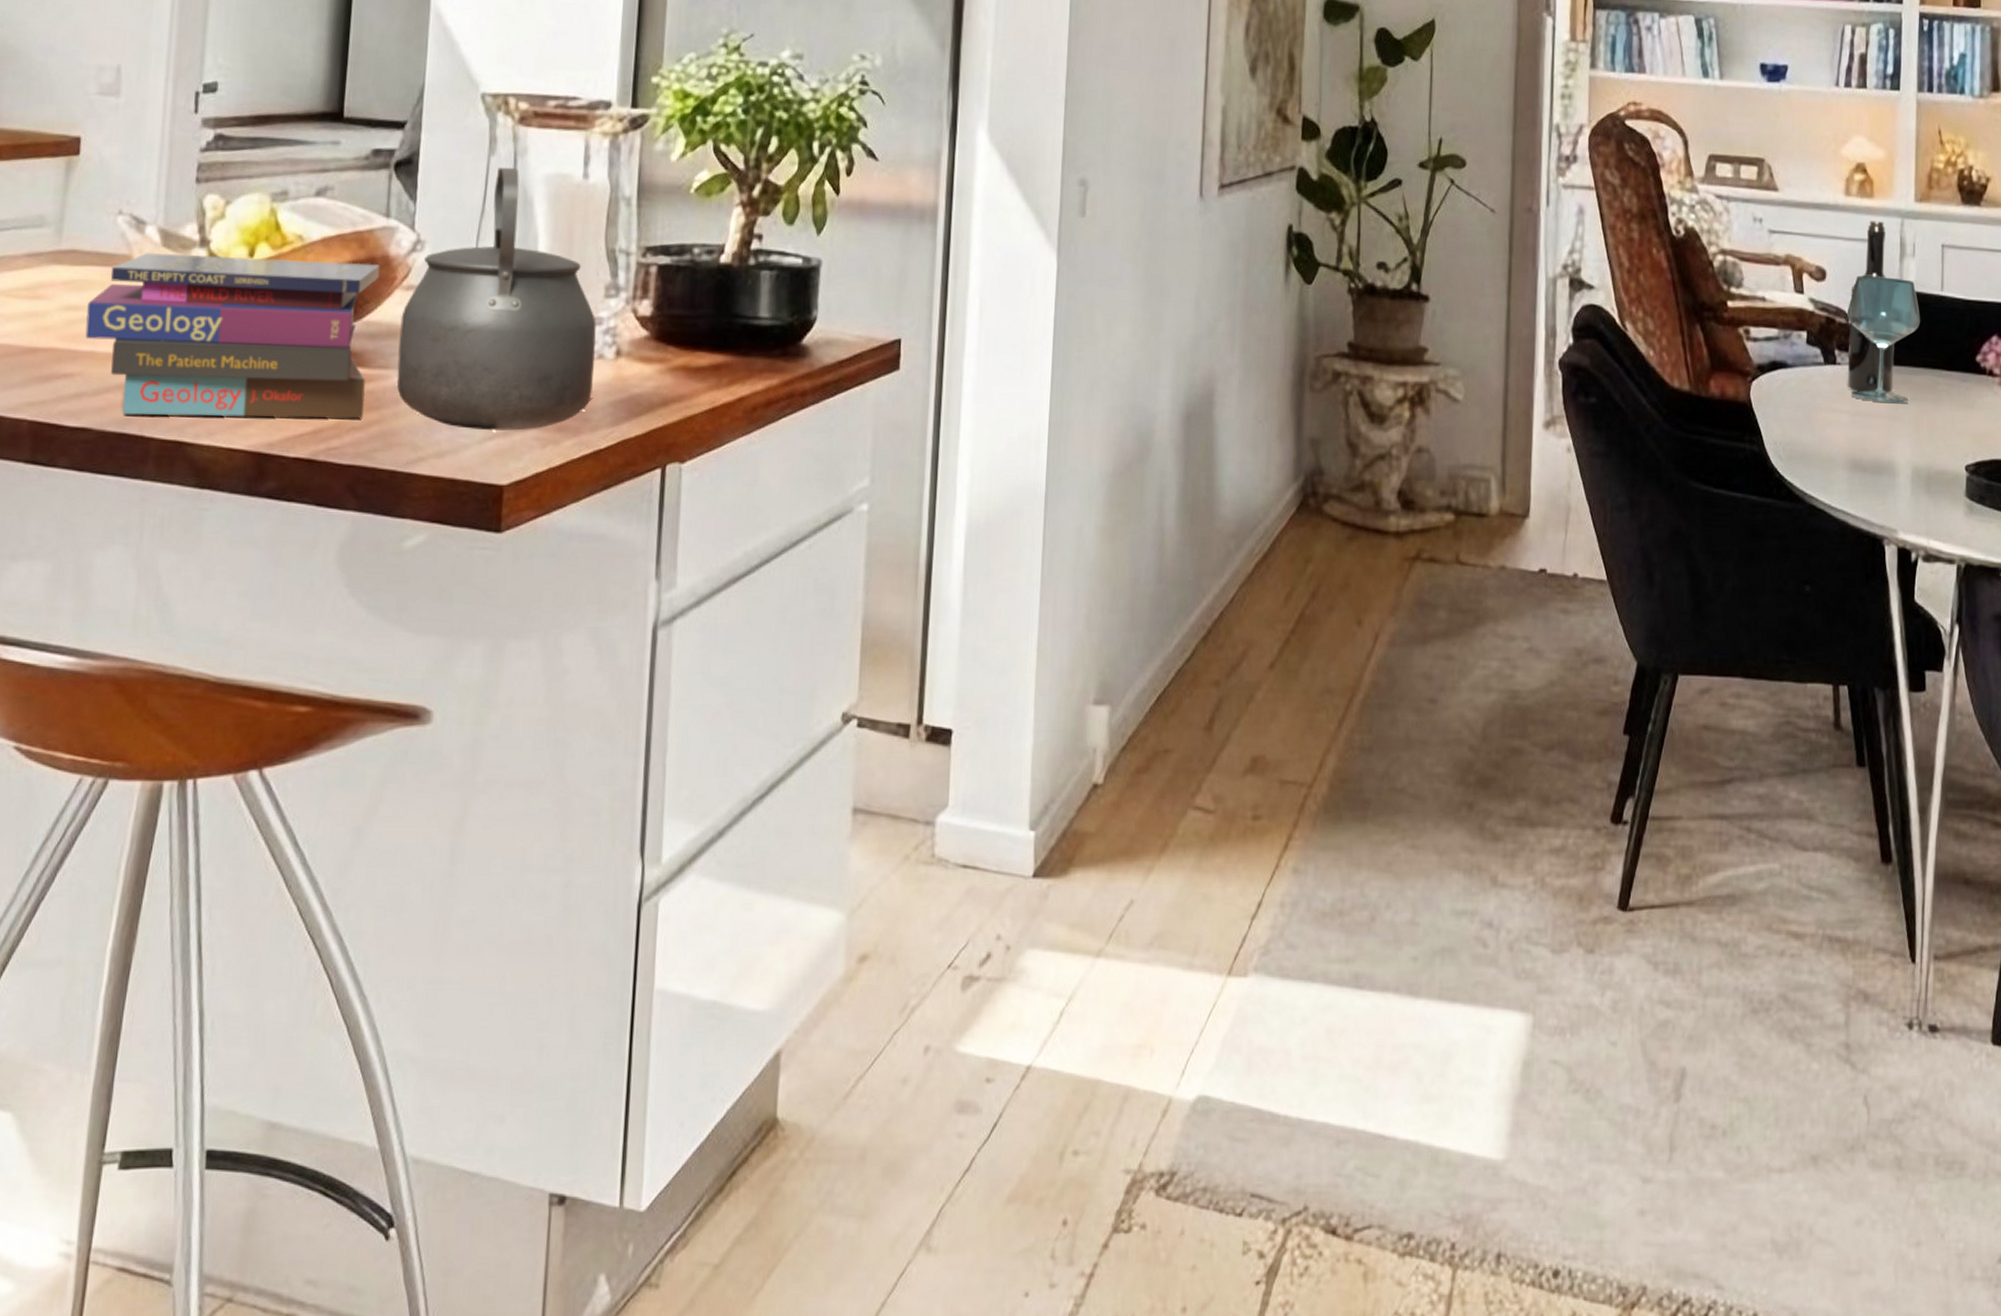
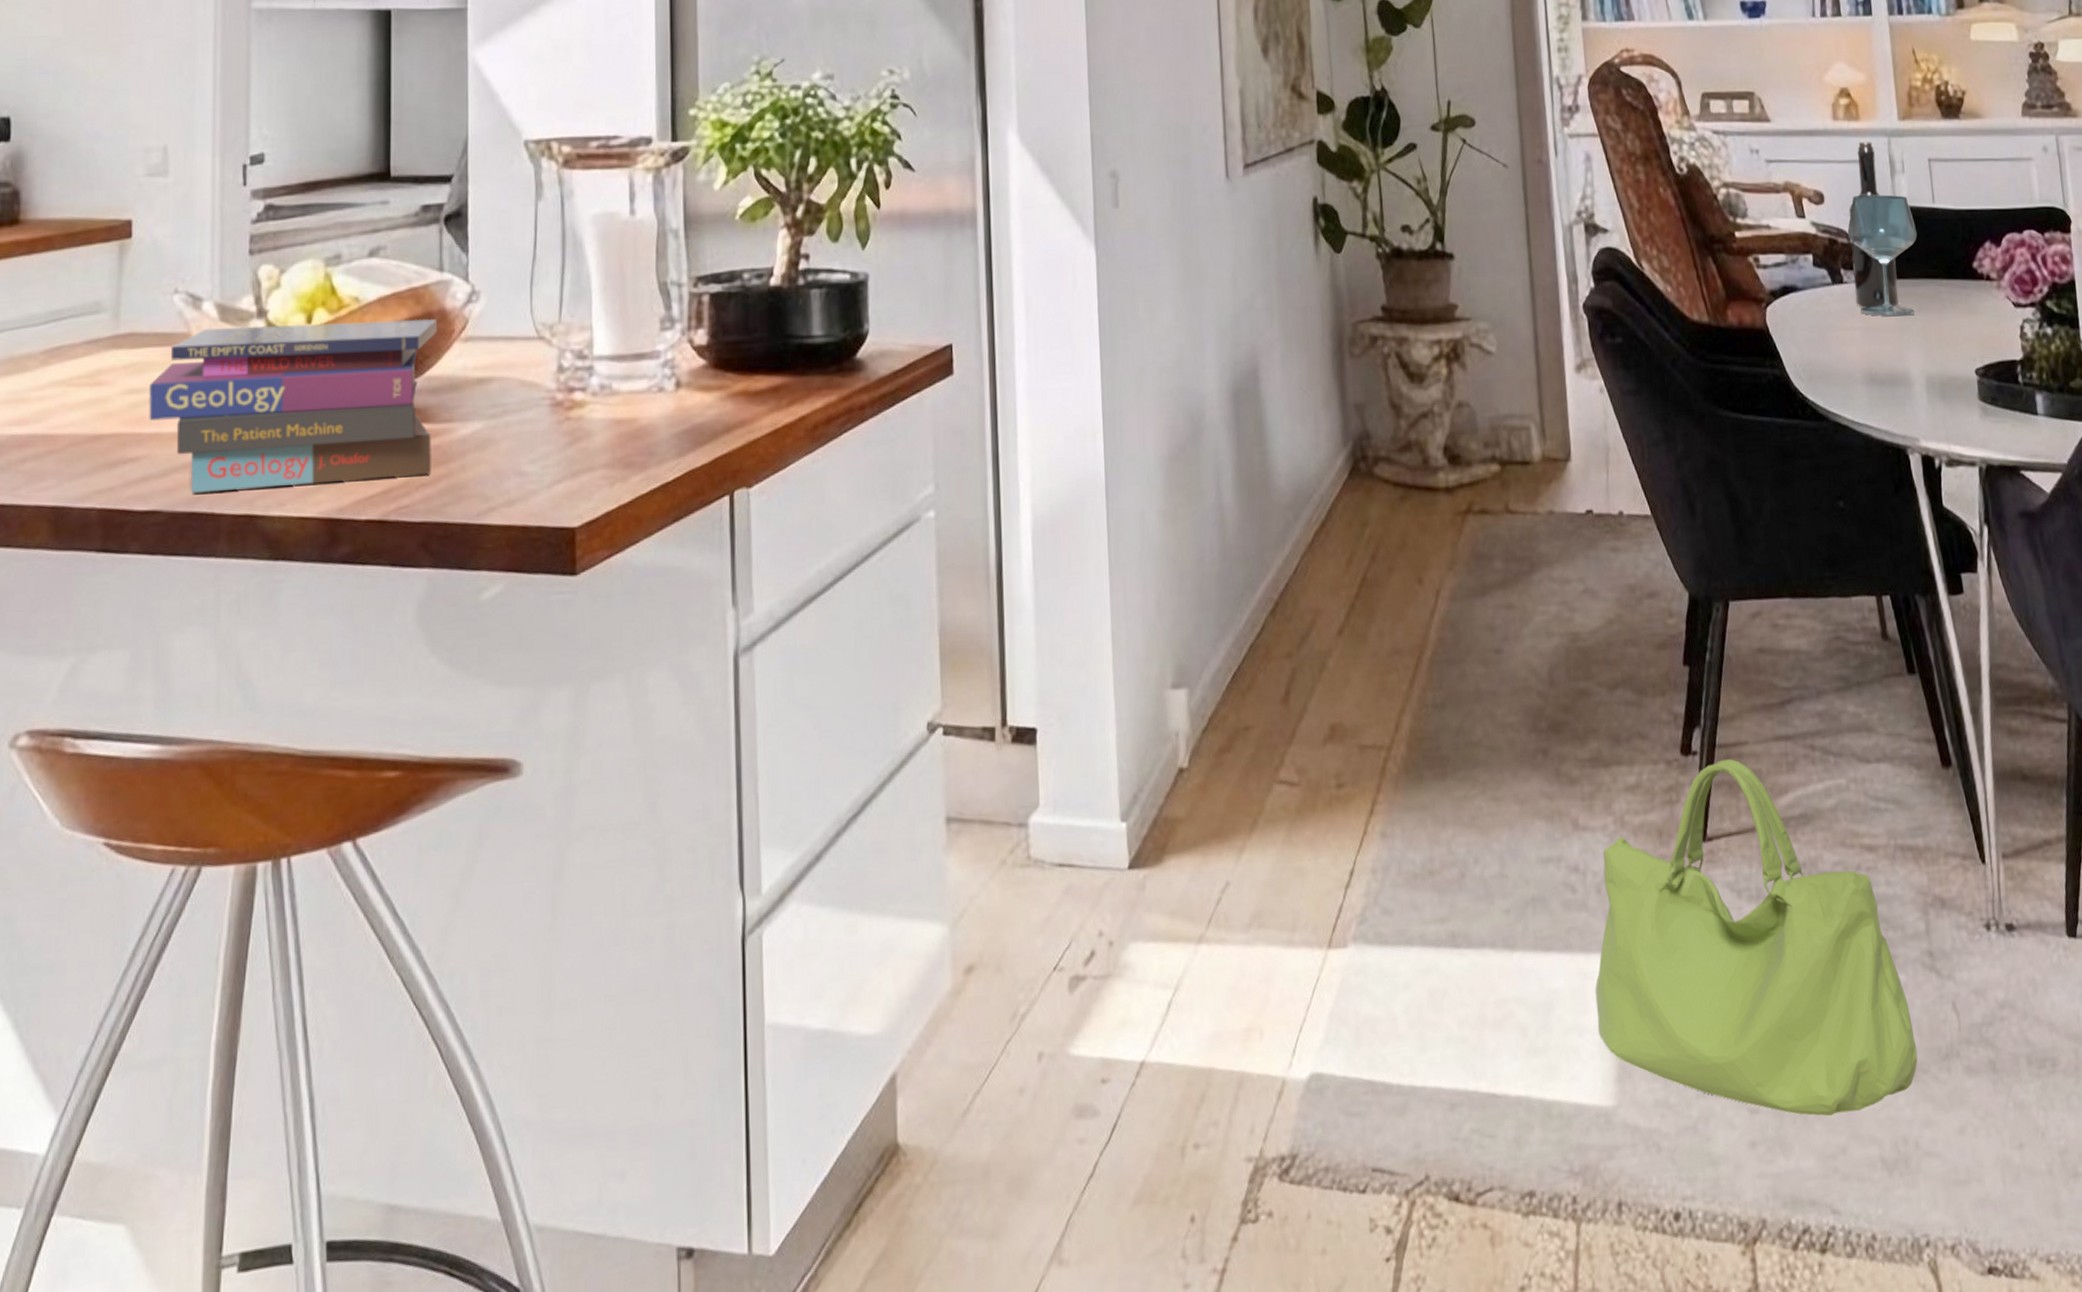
tea kettle: present [396,166,596,431] -> none [461,210,656,474]
handbag: none [1495,831,1822,1194] -> present [1595,758,1918,1117]

